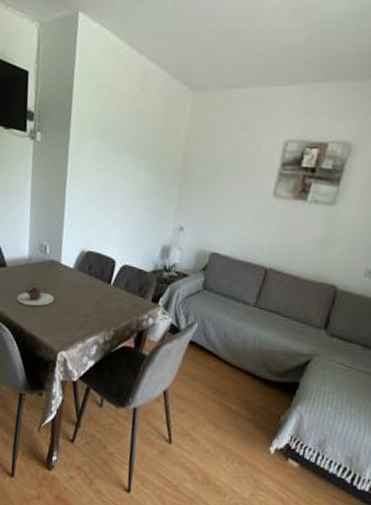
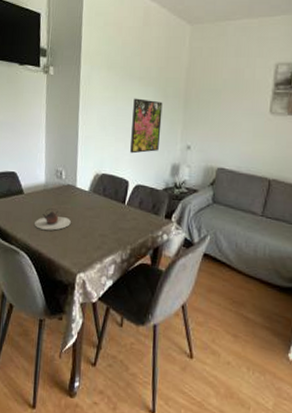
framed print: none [119,171,157,232] -> present [130,98,163,154]

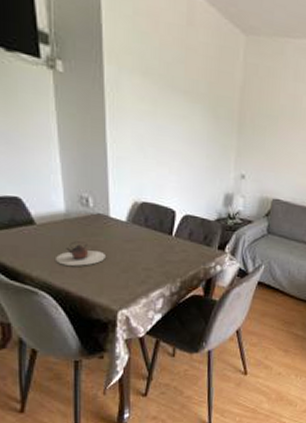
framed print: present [130,98,163,154] -> none [176,116,213,181]

